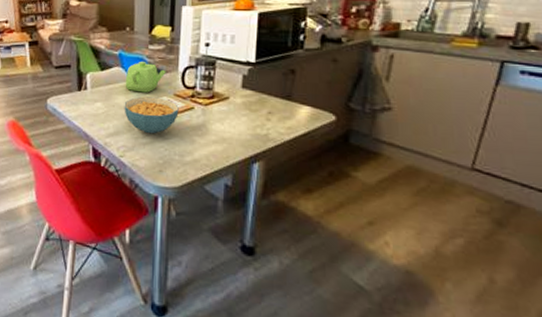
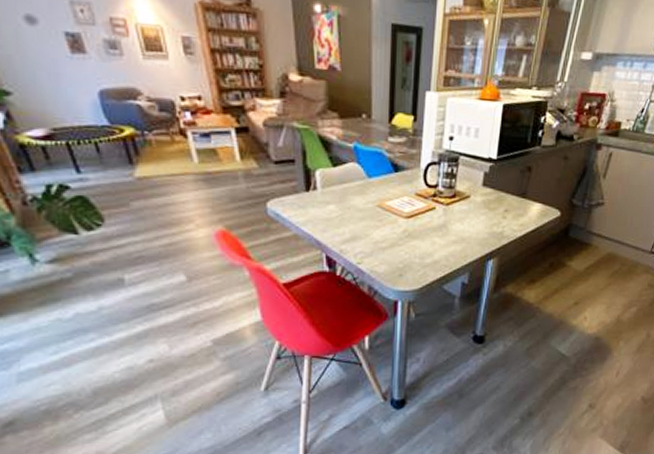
cereal bowl: present [124,96,179,134] -> none [361,197,420,238]
teapot: present [125,62,166,93] -> none [361,157,407,193]

